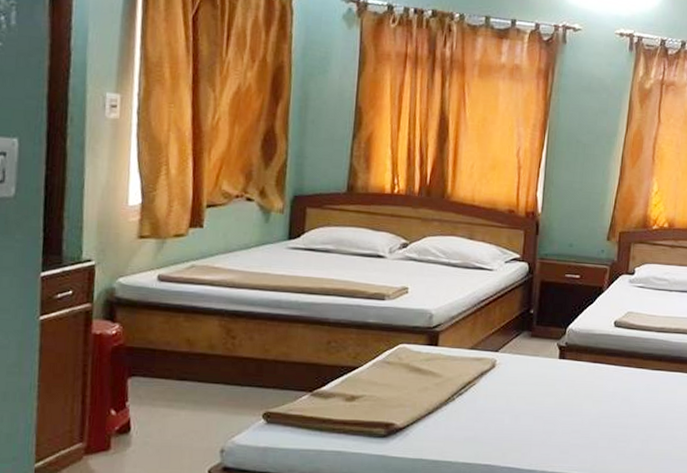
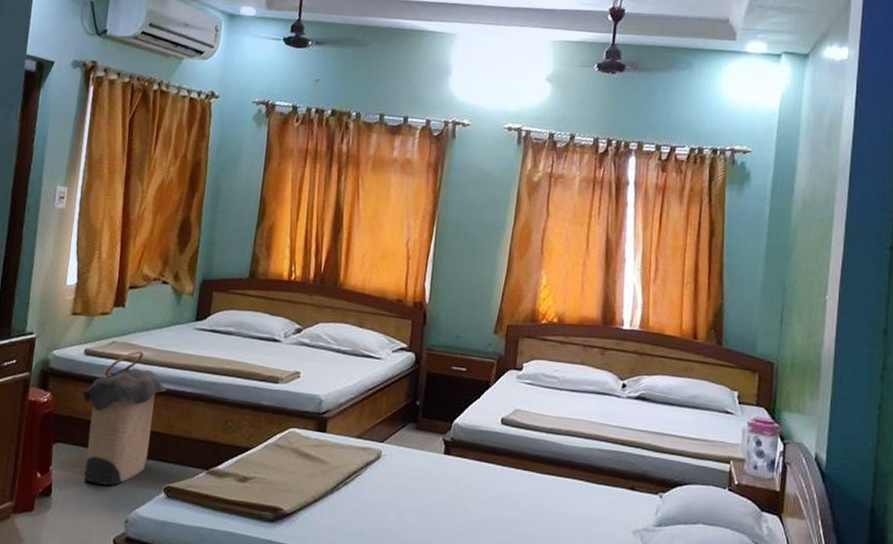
laundry hamper: none [158,273,260,417] -> present [82,350,167,486]

